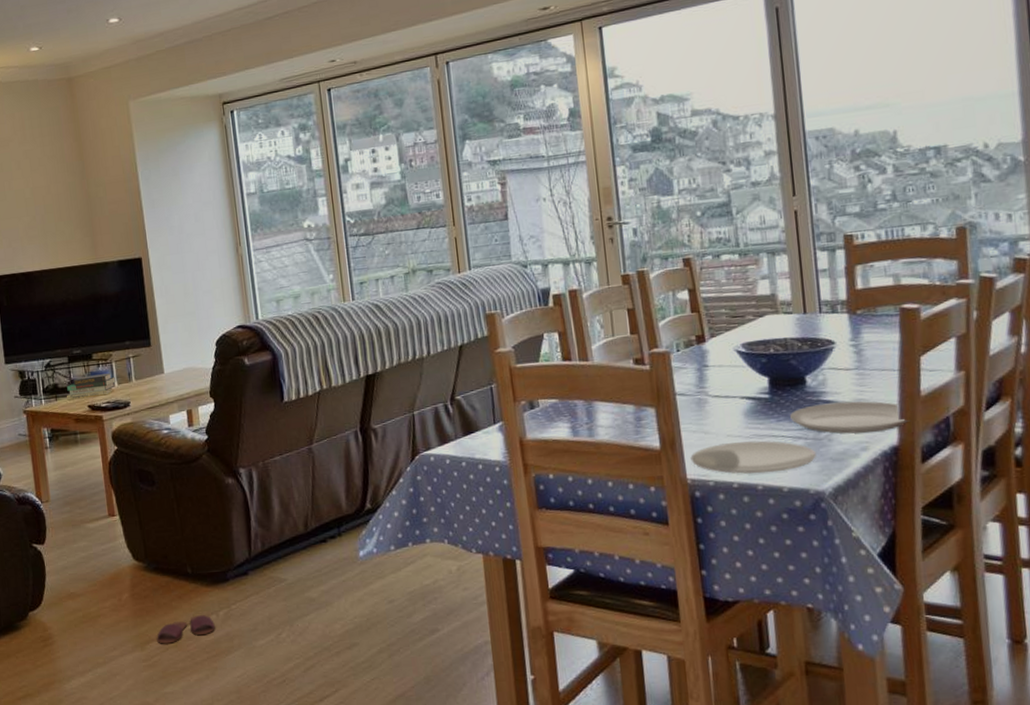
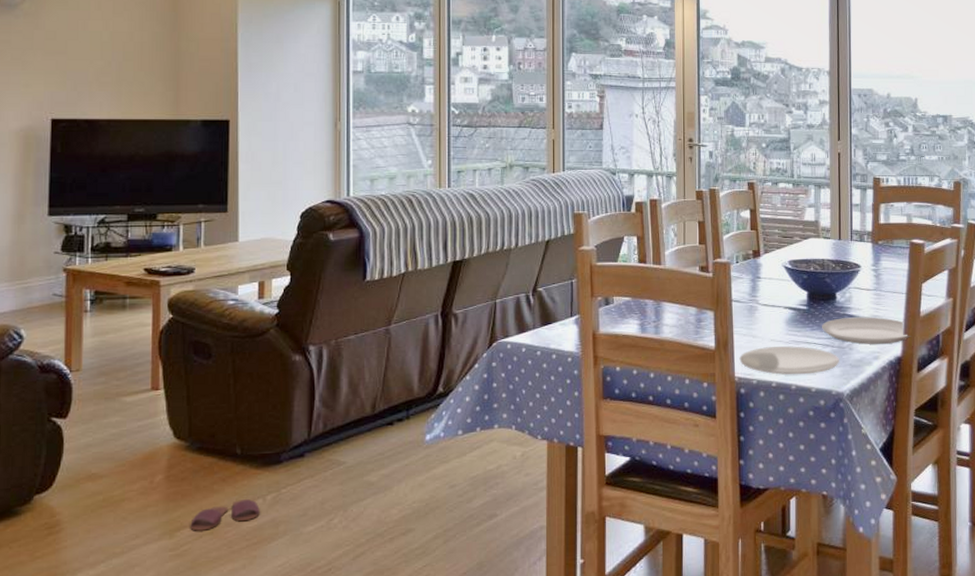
books: present [66,373,116,401] -> none [119,236,181,262]

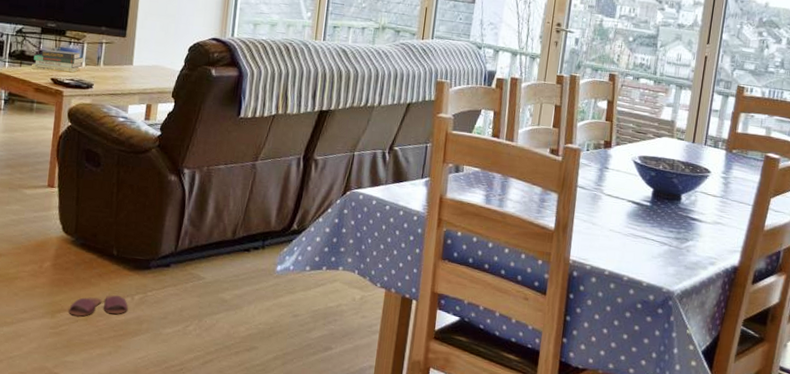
books: none [119,236,181,262] -> present [31,49,84,73]
plate: present [739,345,839,375] -> none [576,235,675,269]
plate: present [822,317,912,344] -> none [662,219,752,252]

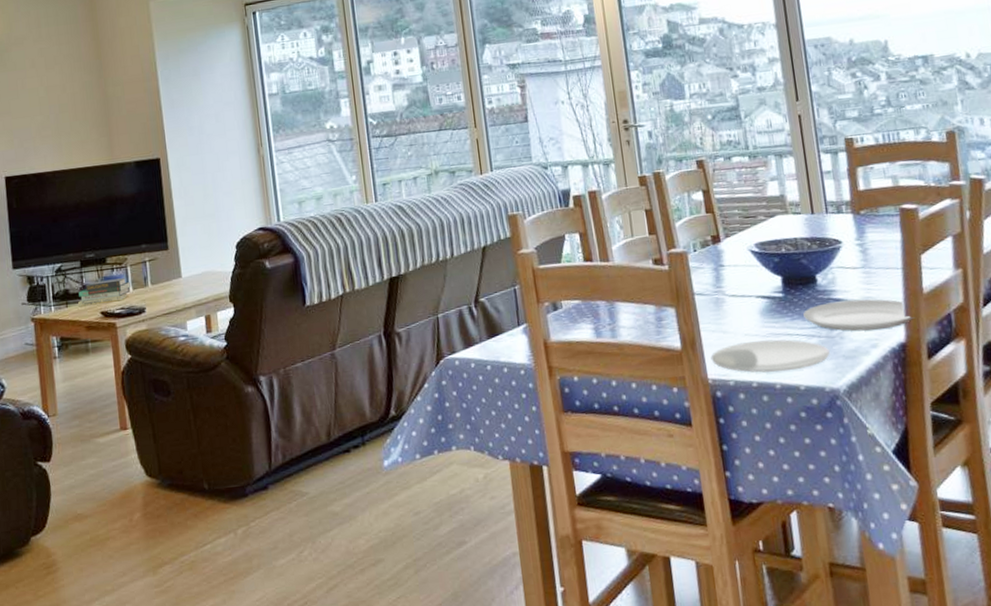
slippers: present [69,295,128,317] -> none [170,534,233,567]
plate: none [576,235,675,269] -> present [710,339,830,373]
plate: none [662,219,752,252] -> present [803,299,916,332]

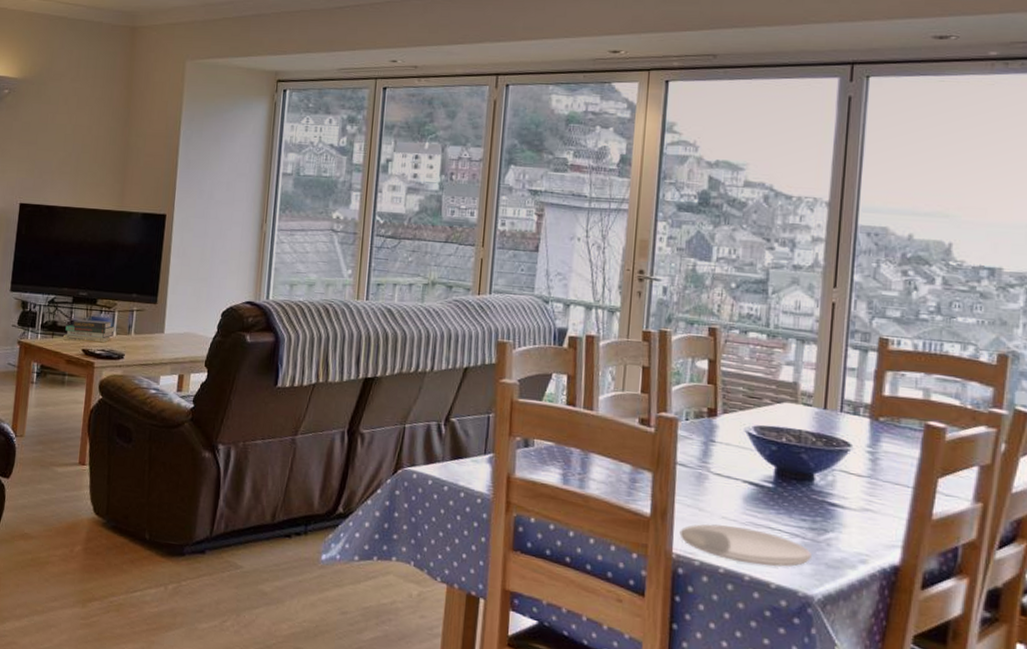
plate: present [803,299,916,332] -> none [791,504,917,548]

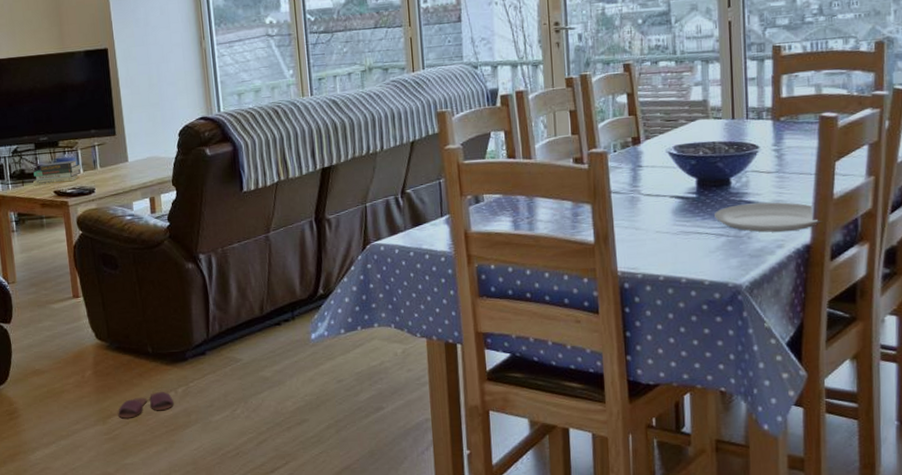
slippers: none [100,583,161,607] -> present [118,392,174,419]
plate: present [679,524,811,567] -> none [621,236,736,268]
plate: none [791,504,917,548] -> present [714,202,823,232]

